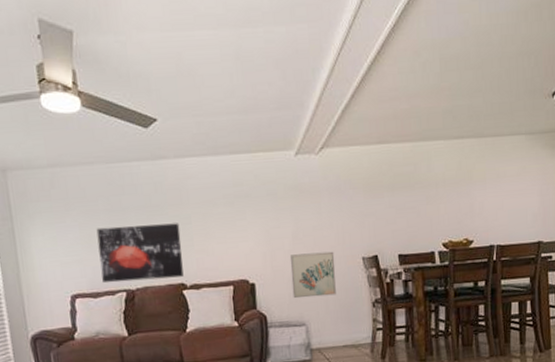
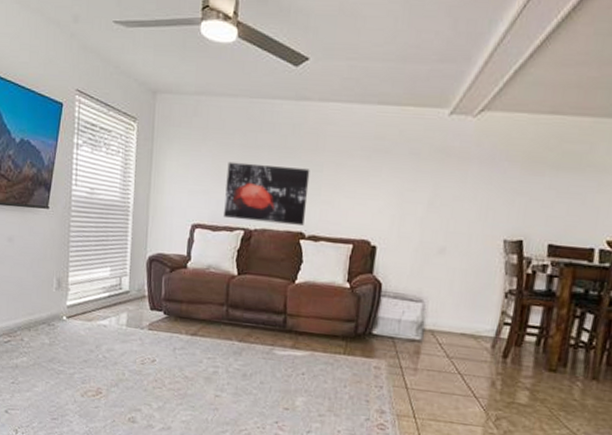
wall art: present [290,251,336,299] -> none [415,223,472,276]

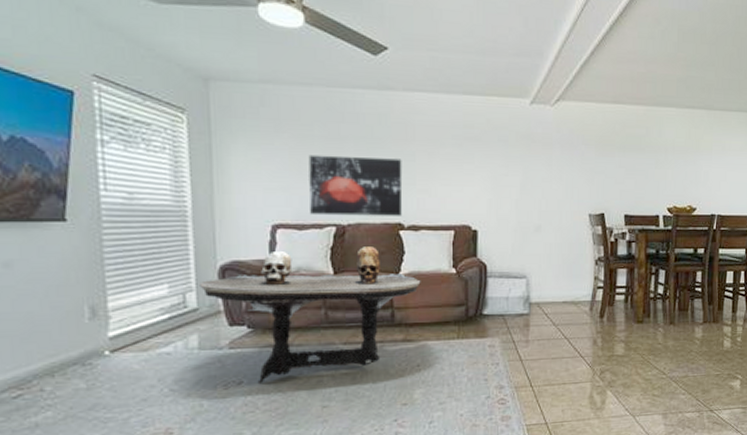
coffee table: none [132,247,315,366] -> present [199,247,421,383]

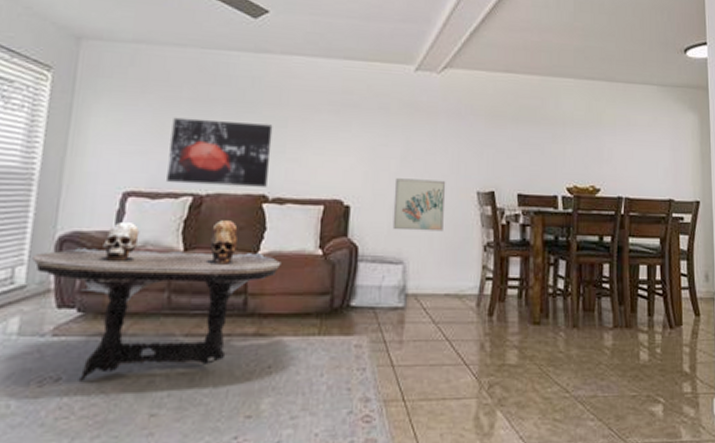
wall art: none [516,204,562,250] -> present [392,178,446,232]

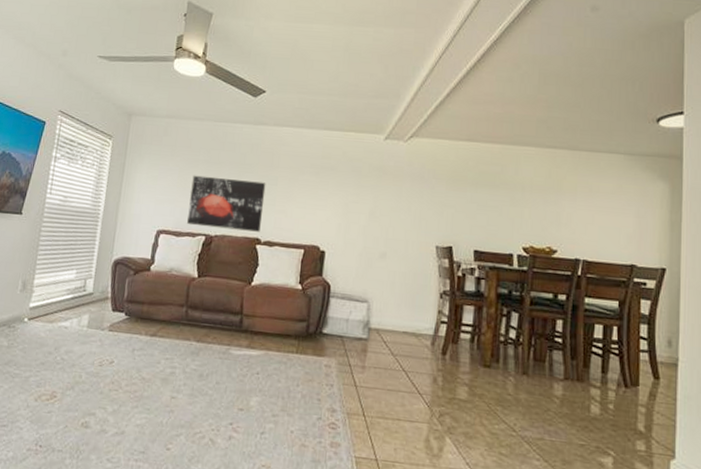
coffee table: present [32,220,281,381] -> none [97,251,269,366]
wall art: present [392,178,446,232] -> none [360,230,408,278]

